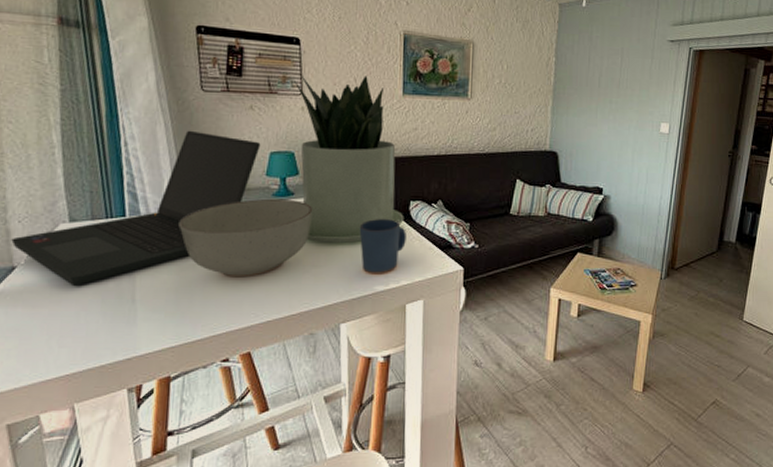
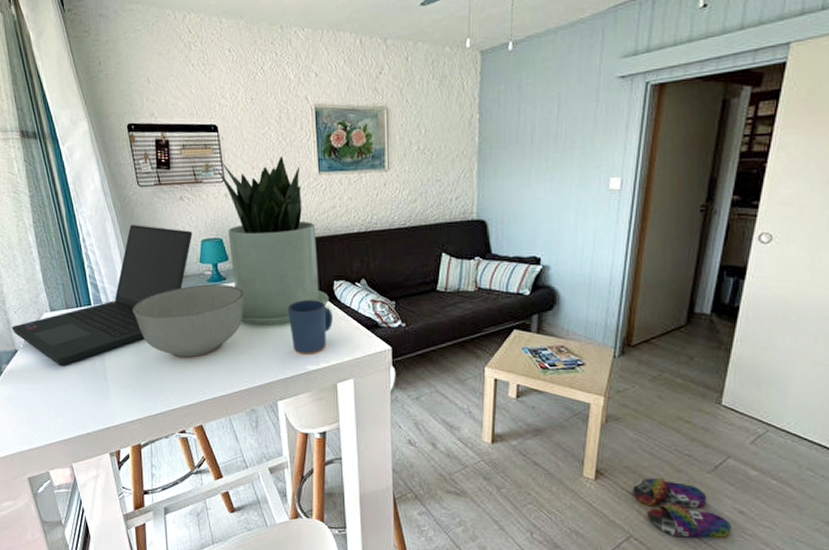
slippers: none [674,387,750,442] -> present [633,477,731,538]

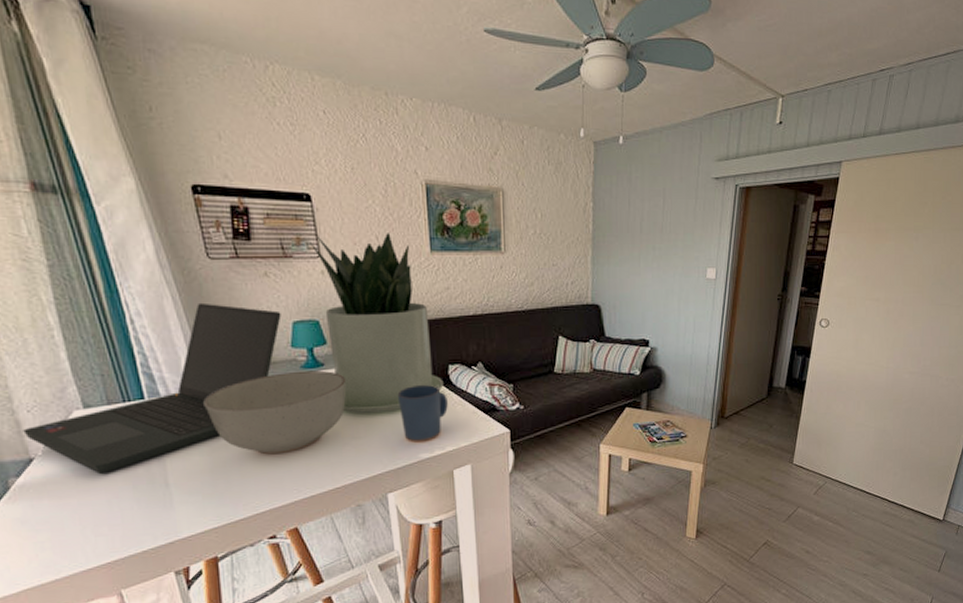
slippers: present [633,477,731,538] -> none [726,530,800,580]

